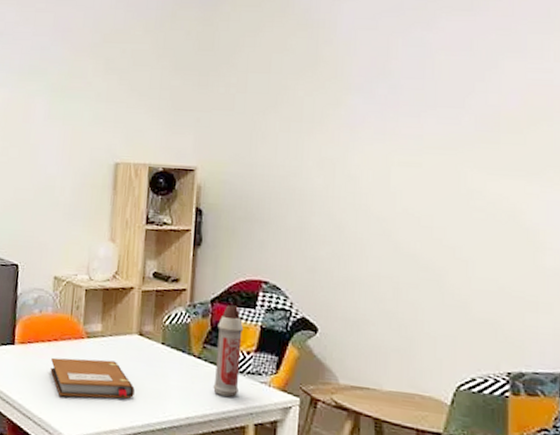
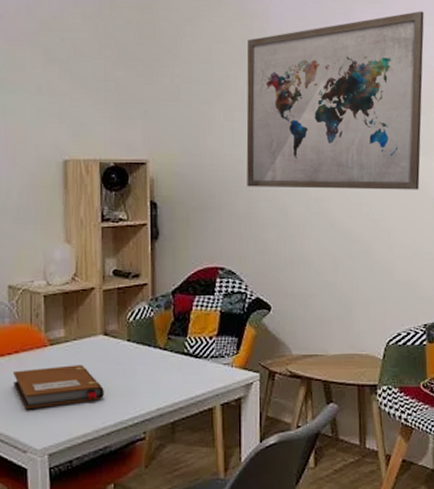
spray bottle: present [213,305,244,397] -> none [180,294,205,382]
wall art: none [300,18,526,217] -> present [246,11,424,190]

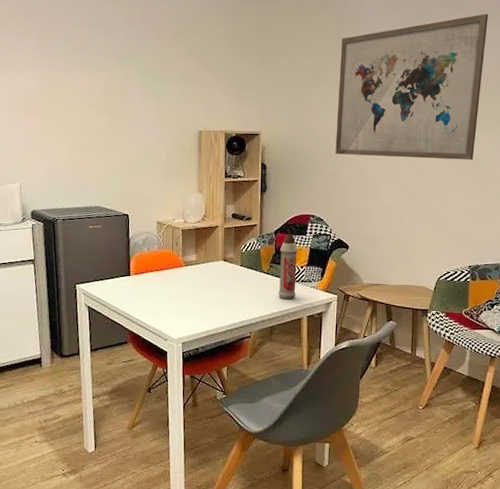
notebook: present [13,365,104,410] -> none [159,281,222,311]
spray bottle: none [180,294,205,382] -> present [278,234,298,299]

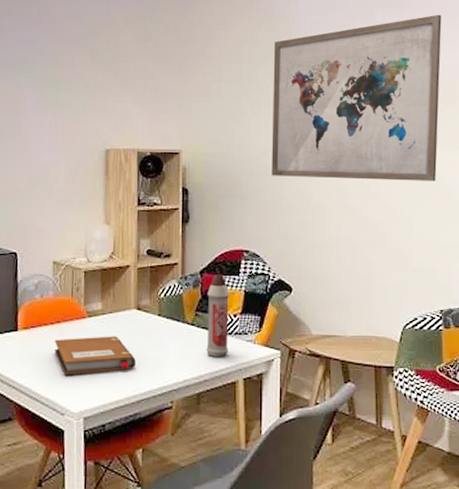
notebook: none [159,281,222,311] -> present [55,336,136,375]

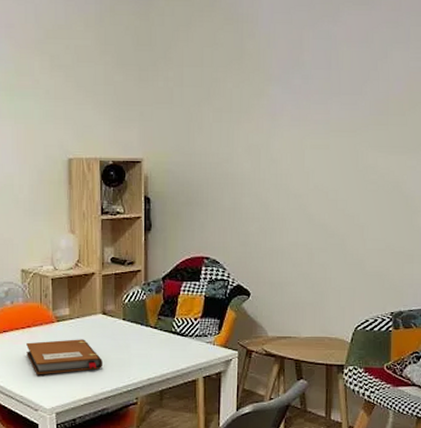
spray bottle: present [206,274,230,357] -> none [168,280,191,357]
wall art: present [272,14,442,182] -> none [232,12,410,188]

